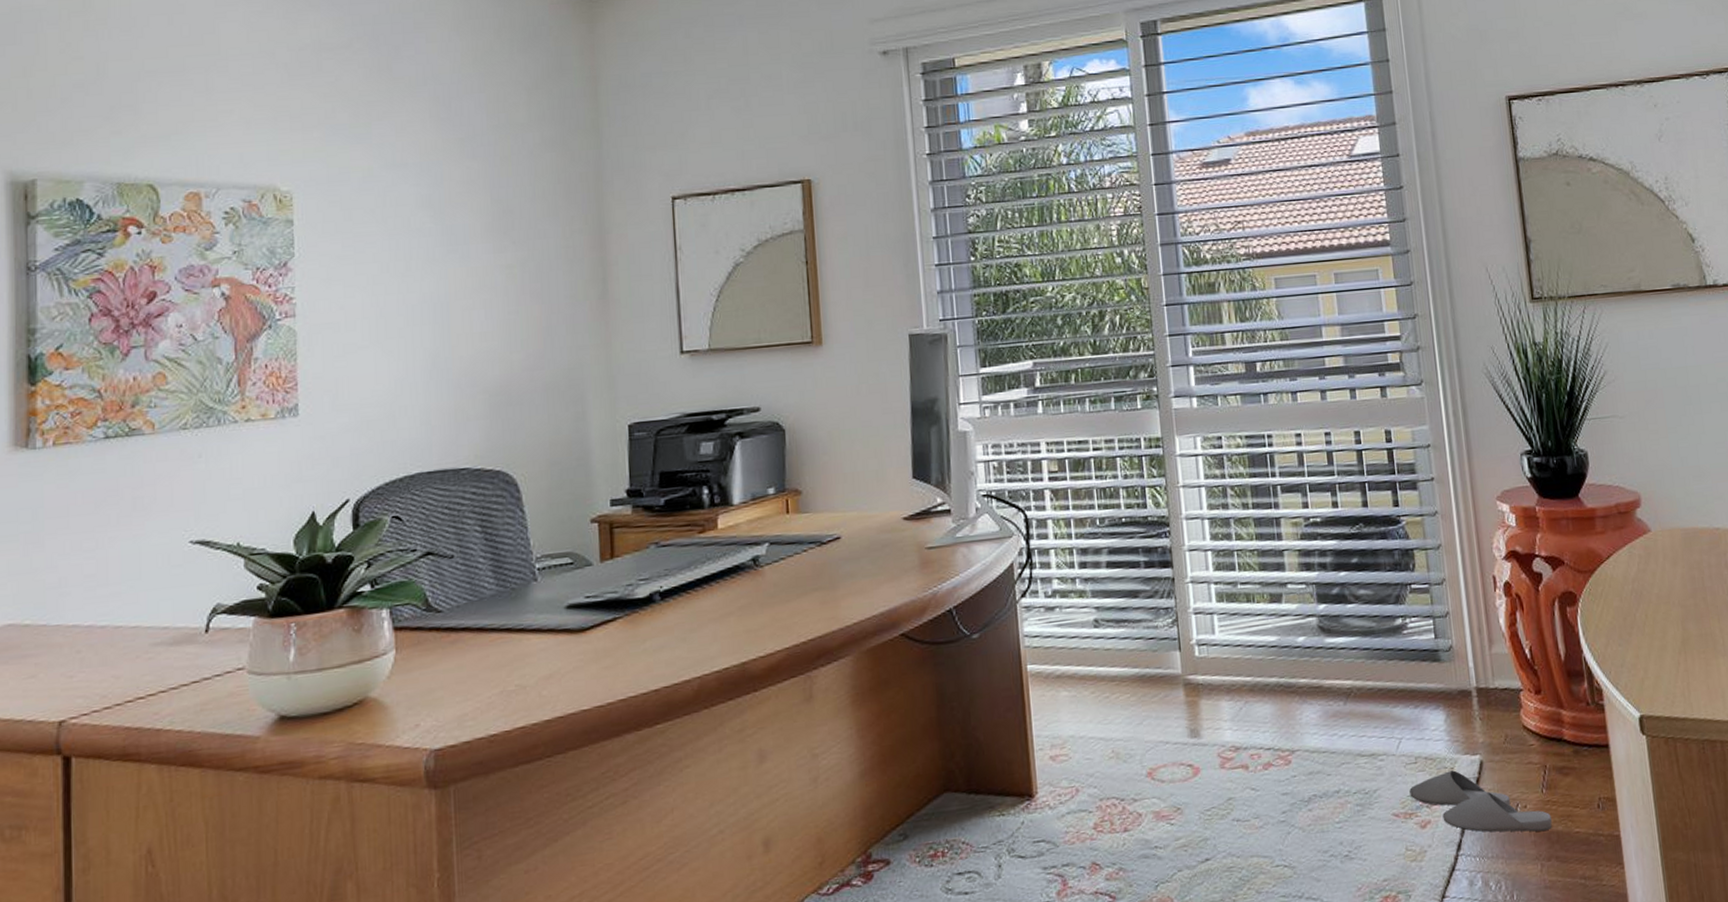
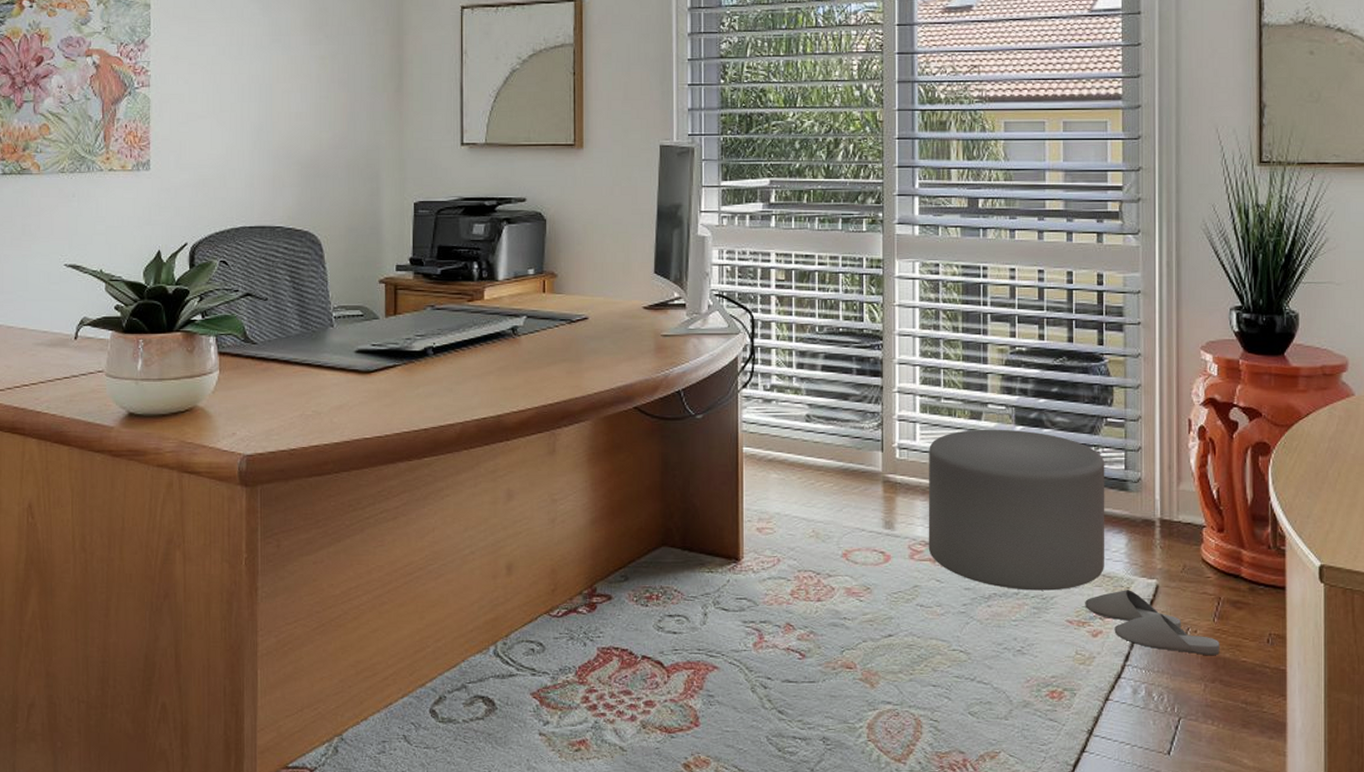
pouf: none [1229,609,1425,787] -> present [928,429,1105,591]

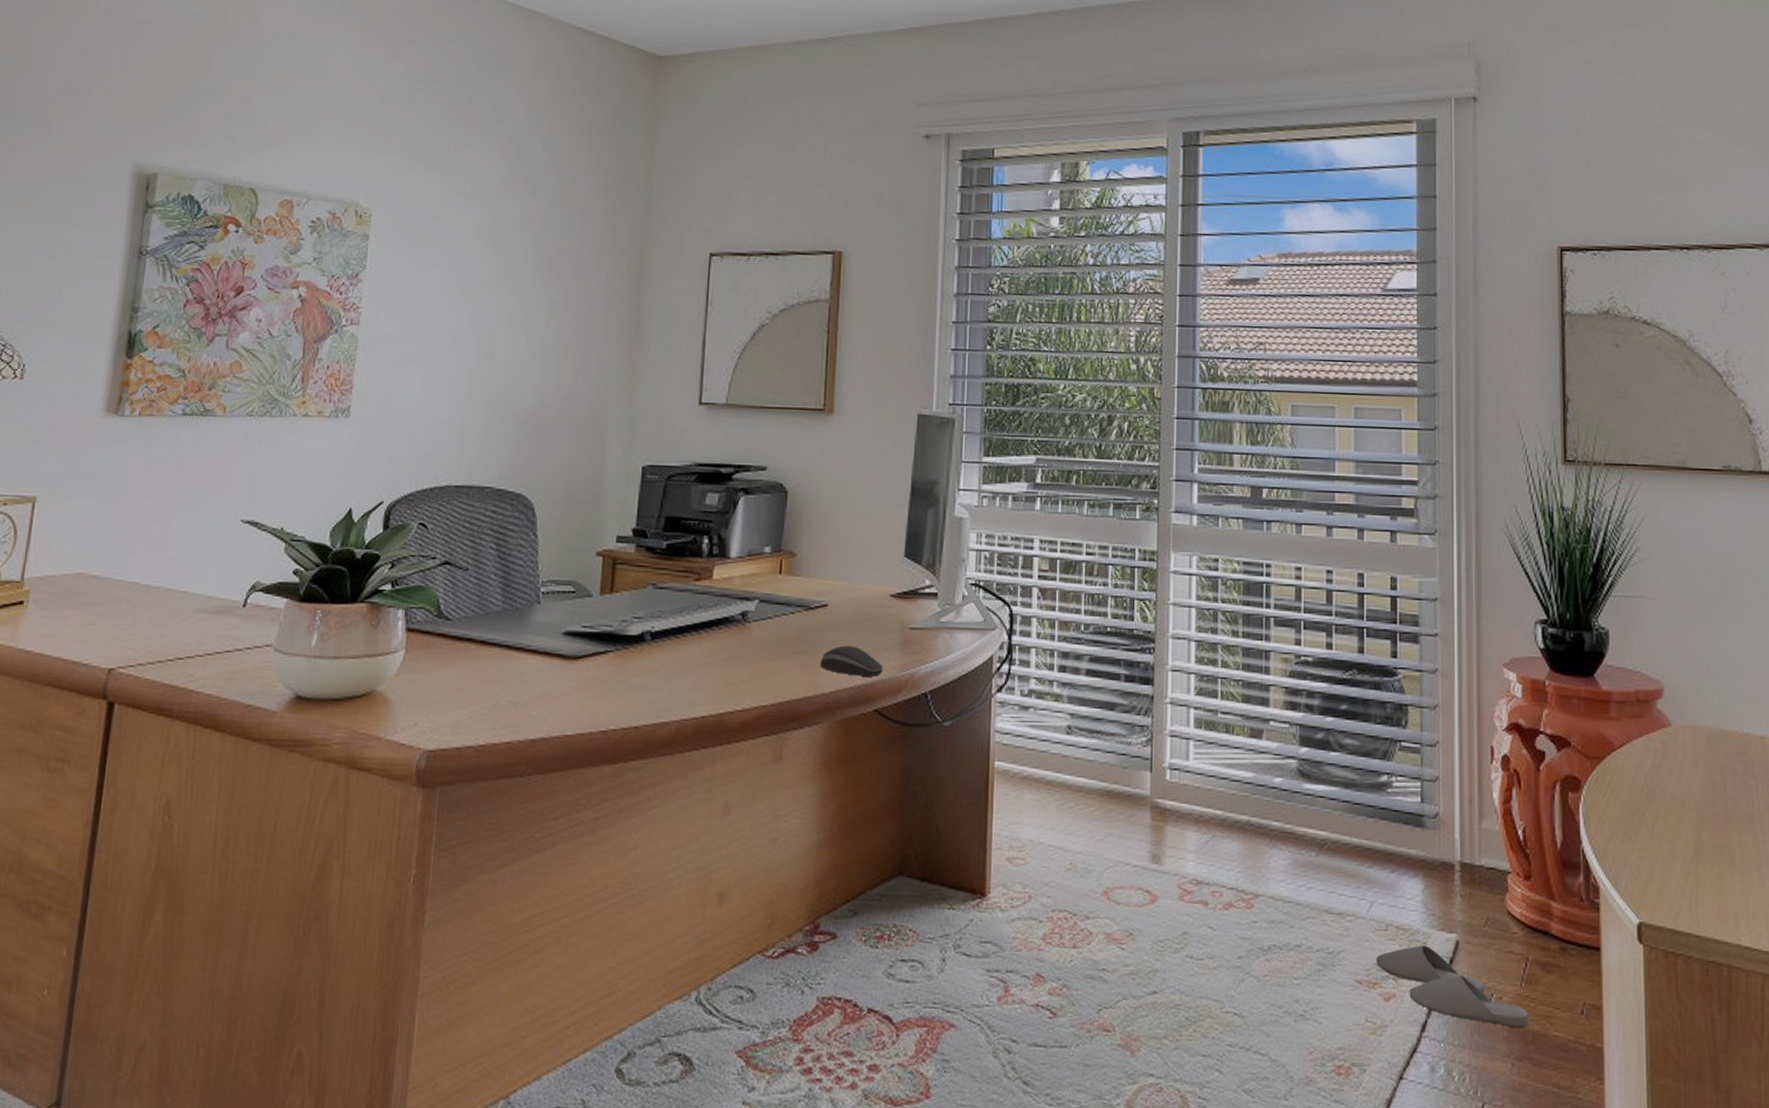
computer mouse: none [584,352,641,379] -> present [819,645,884,677]
pouf: present [928,429,1105,591] -> none [1200,749,1399,944]

